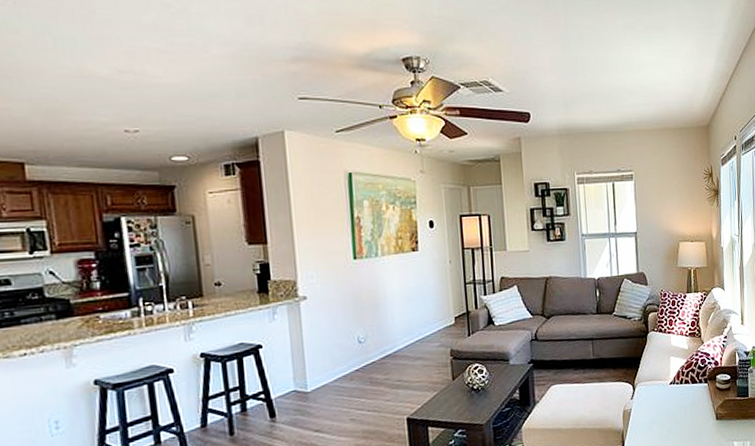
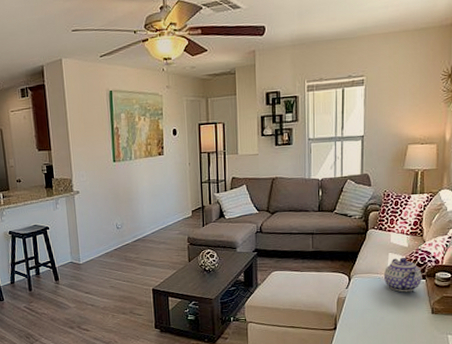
teapot: none [667,361,704,399] -> present [383,258,422,292]

